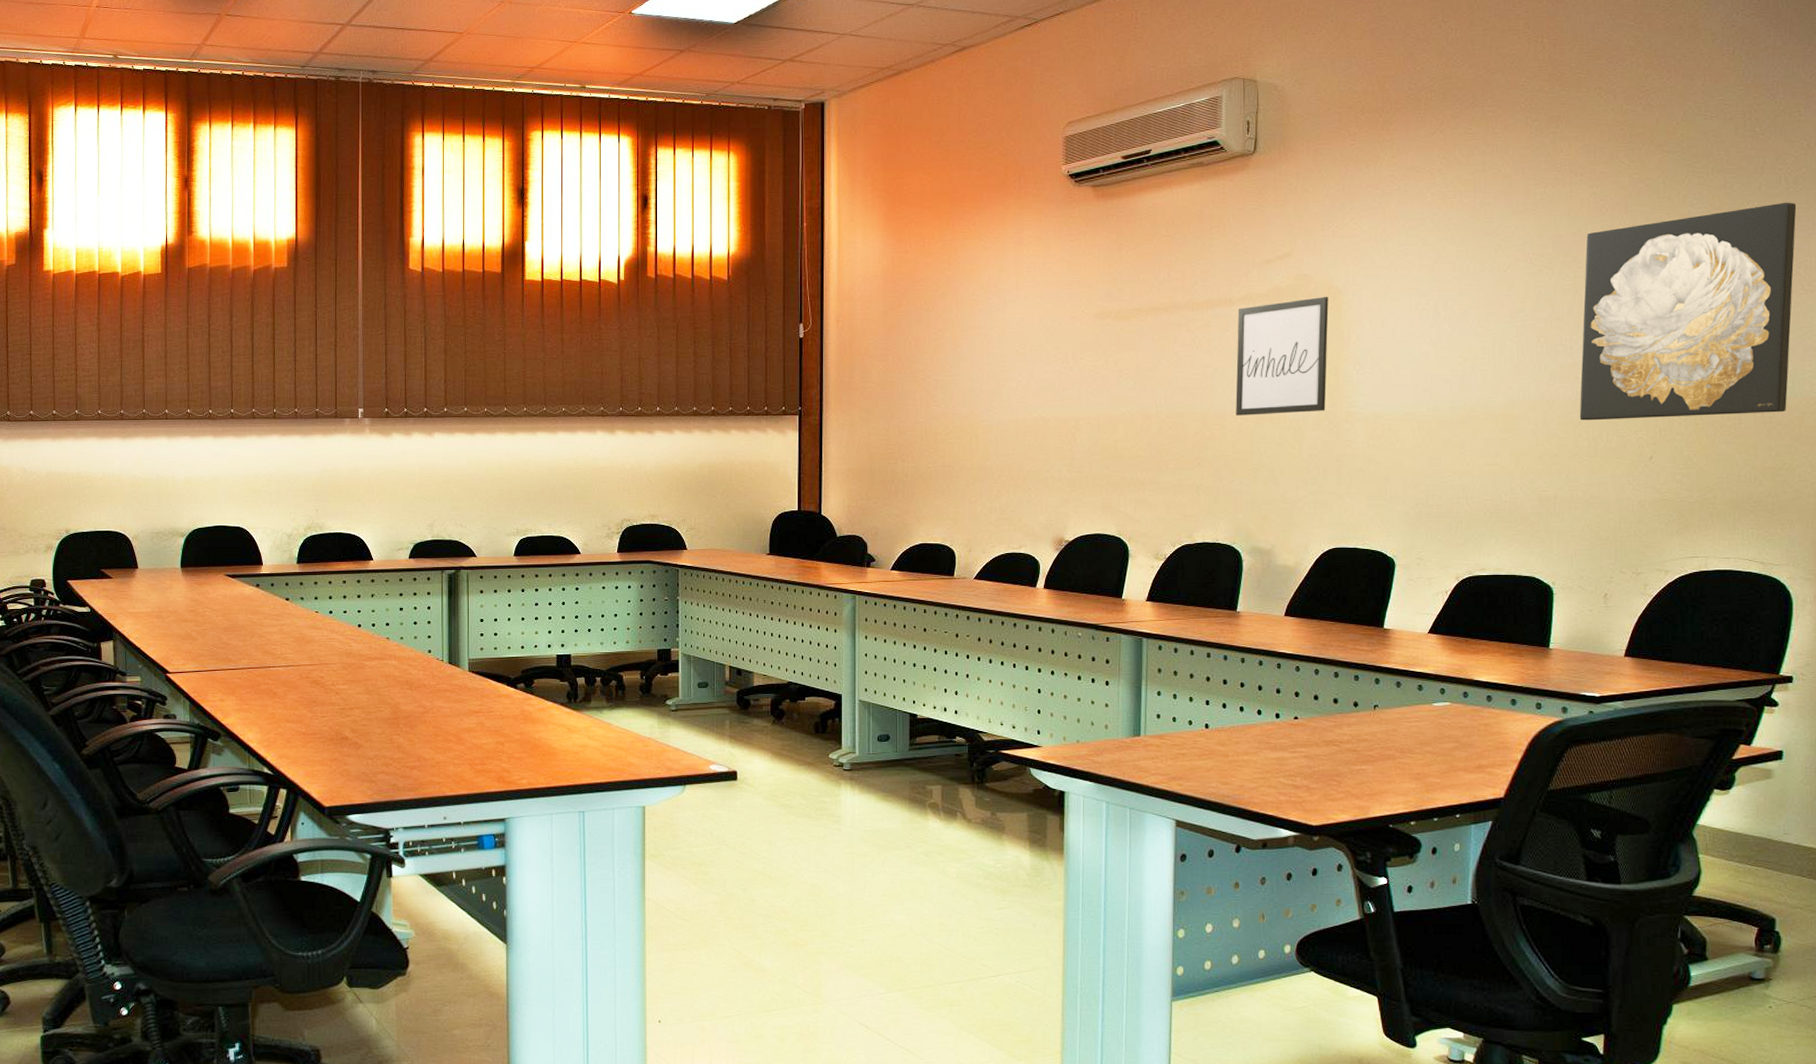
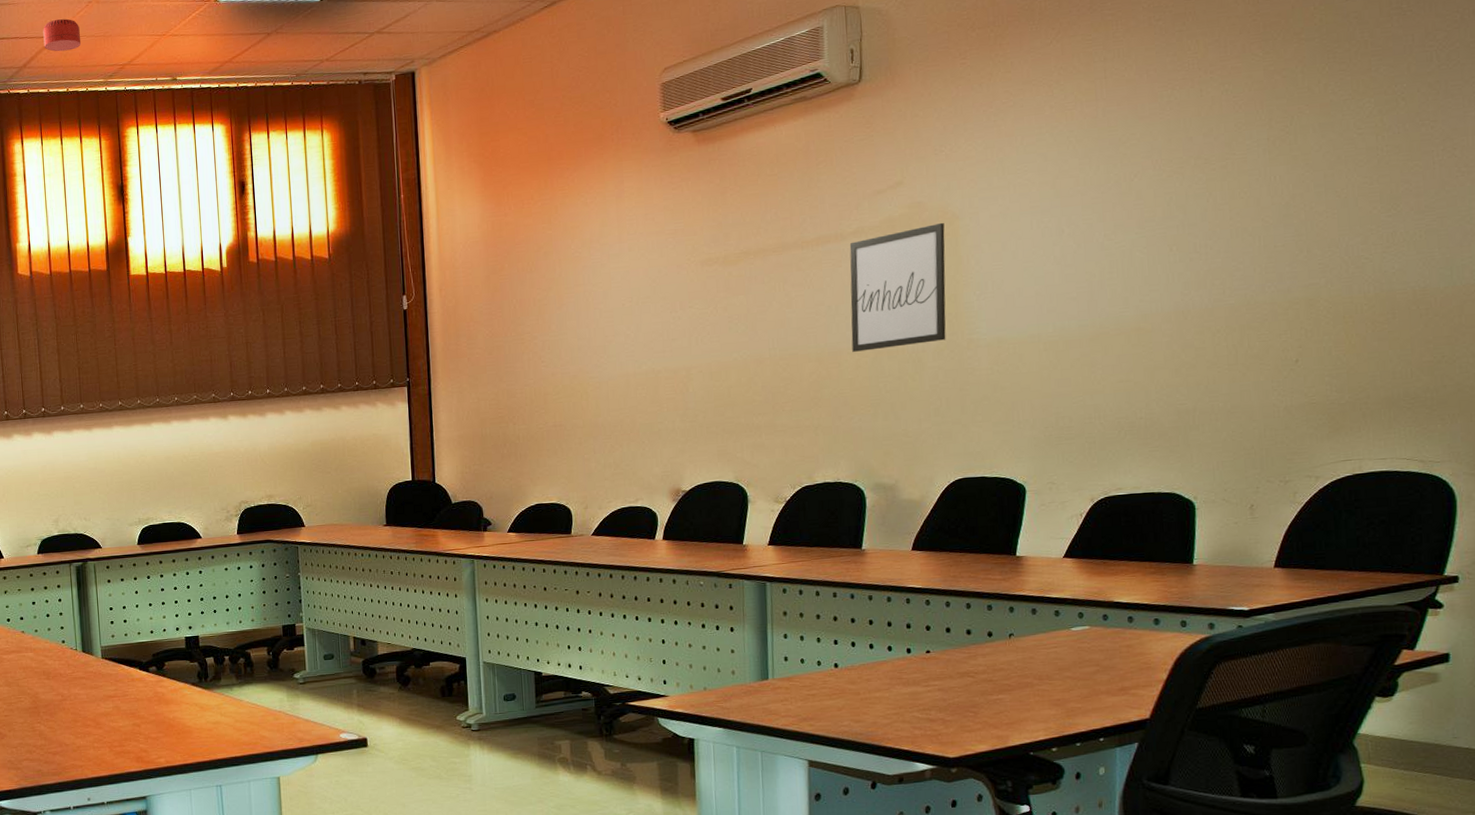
smoke detector: none [452,16,491,48] -> present [43,18,81,52]
wall art: present [1579,202,1797,421] -> none [1217,80,1451,329]

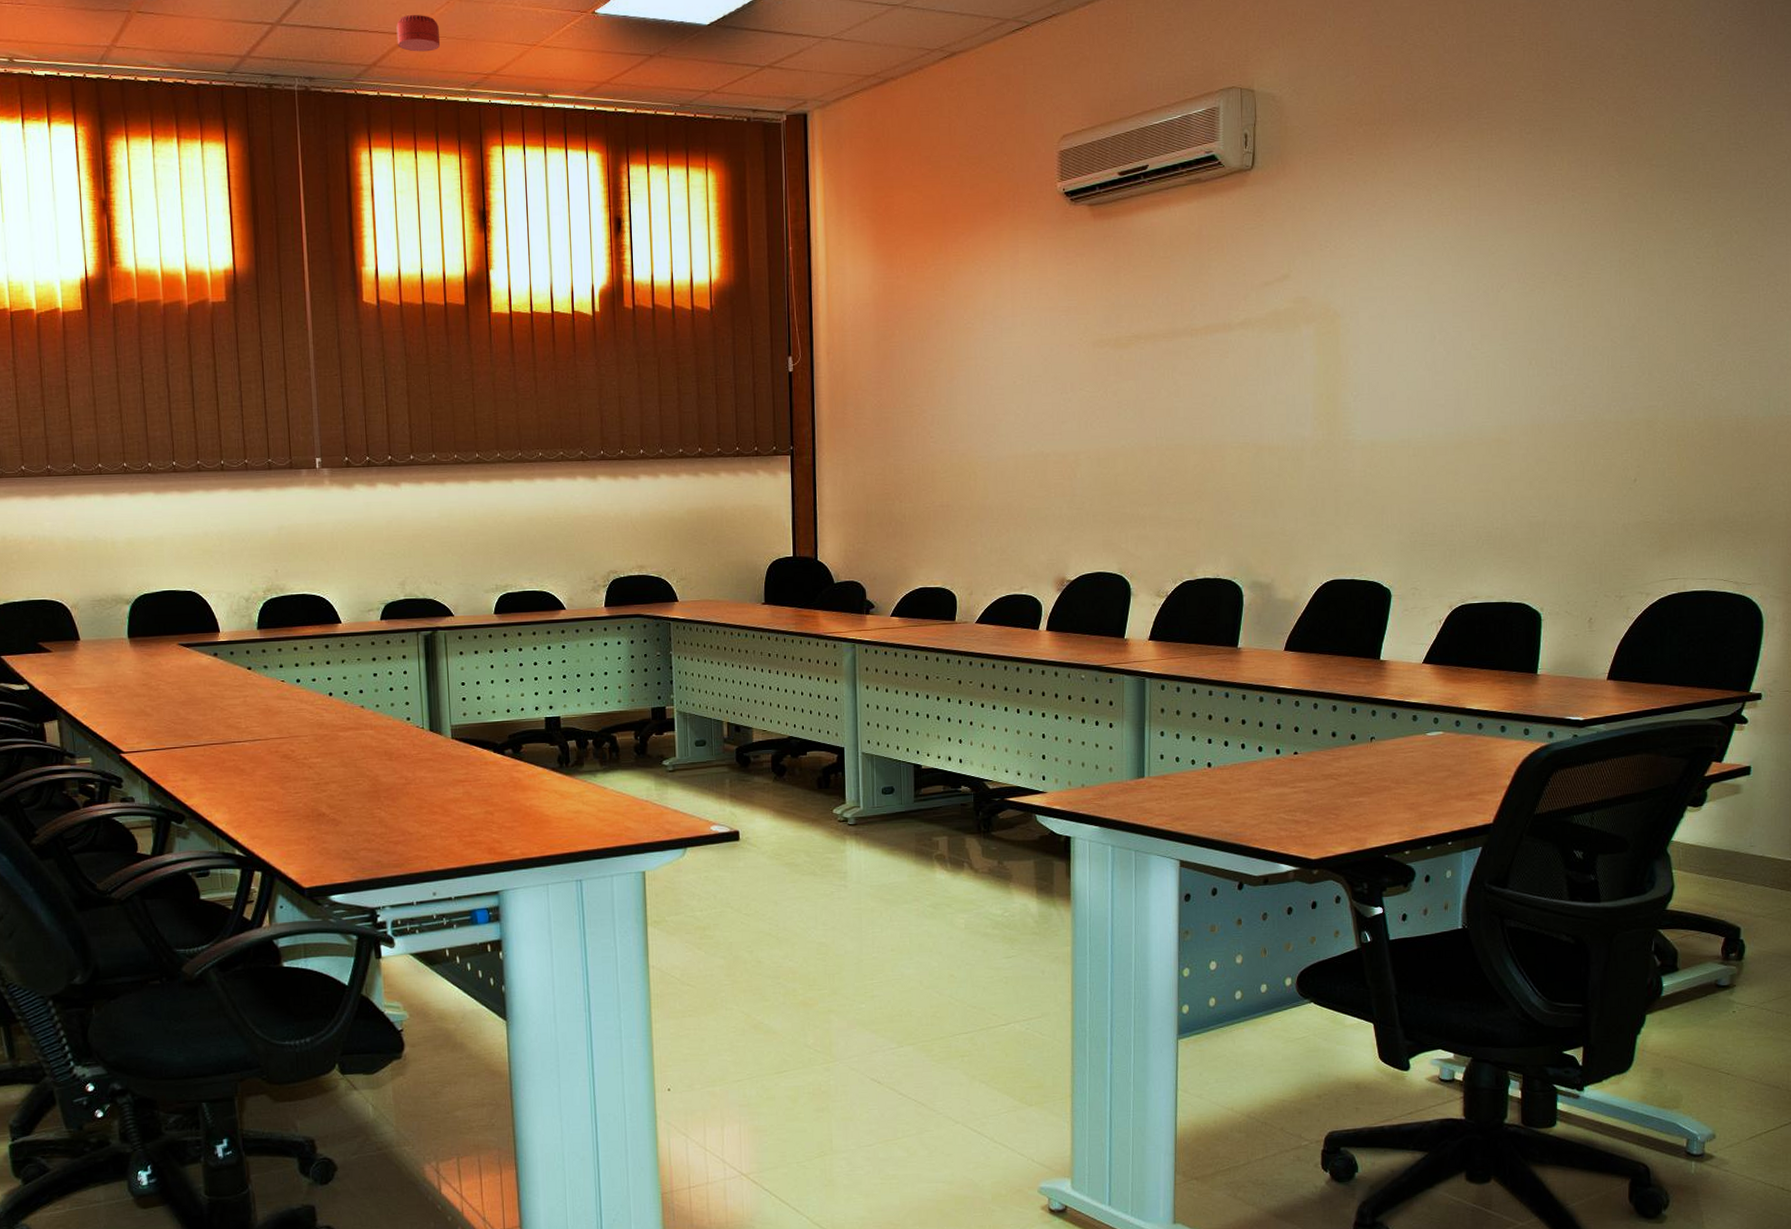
wall art: present [849,222,946,352] -> none [1235,319,1327,446]

